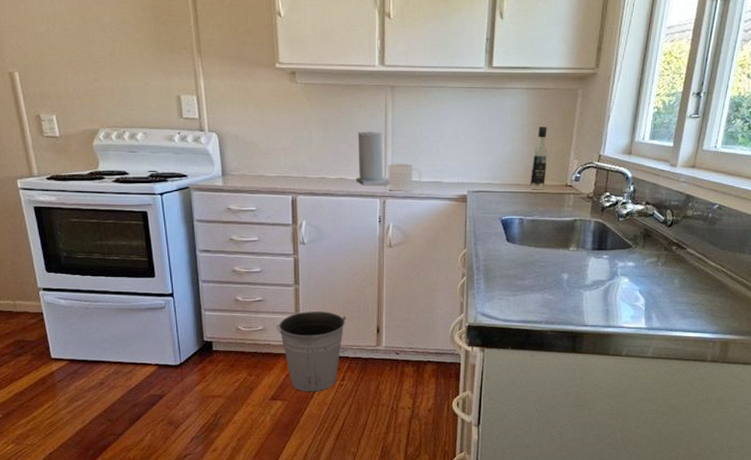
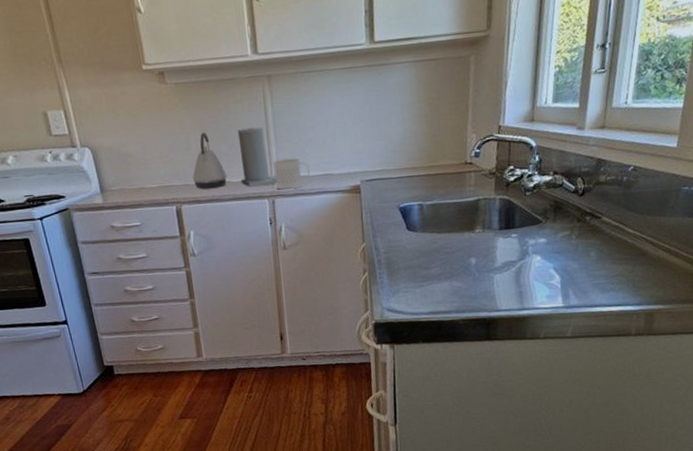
bucket: present [276,311,346,392] -> none [176,323,247,408]
kettle: none [310,131,343,183] -> present [192,132,227,190]
bottle: present [530,127,548,190] -> none [426,101,444,172]

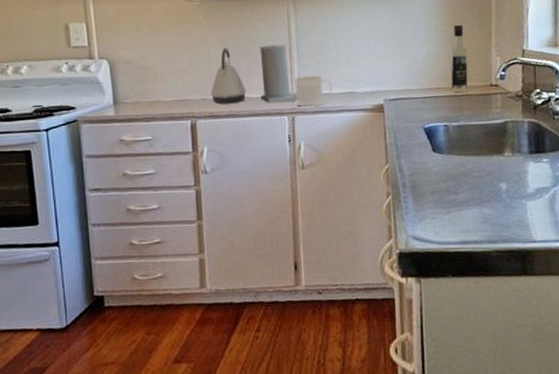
bottle: none [426,101,444,172] -> present [450,25,468,93]

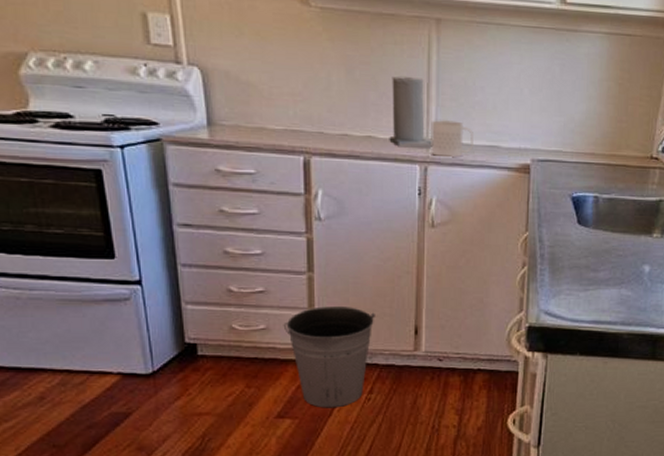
bucket: none [177,249,258,350] -> present [283,306,375,408]
kettle: present [210,48,247,105] -> none [328,72,373,143]
bottle: present [450,25,468,93] -> none [608,83,631,162]

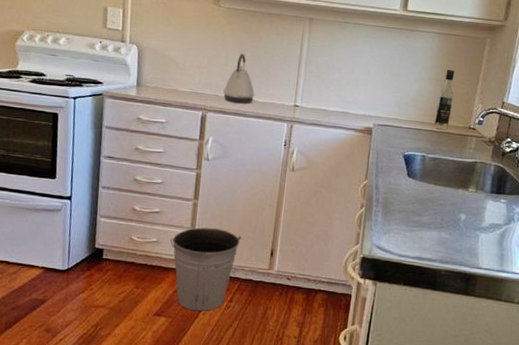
kettle: none [328,72,373,143] -> present [222,53,255,104]
paper towel: present [389,75,432,150] -> none [266,57,299,112]
mug: present [429,119,473,158] -> none [296,90,330,120]
bottle: none [608,83,631,162] -> present [434,70,455,130]

